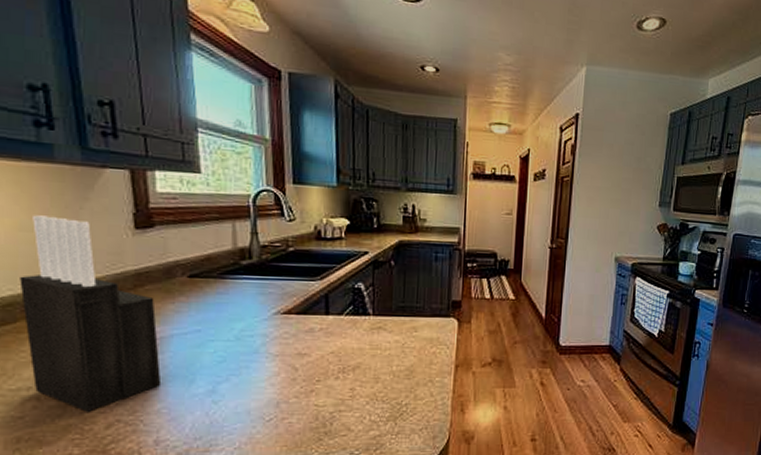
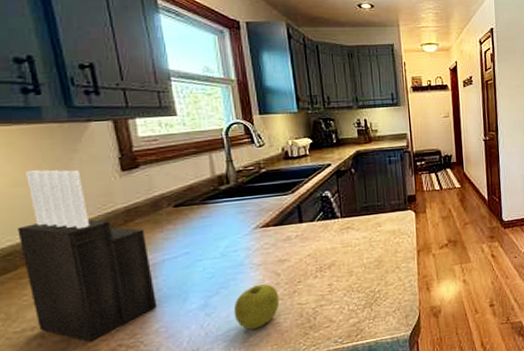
fruit: none [243,376,295,425] -> present [233,283,280,330]

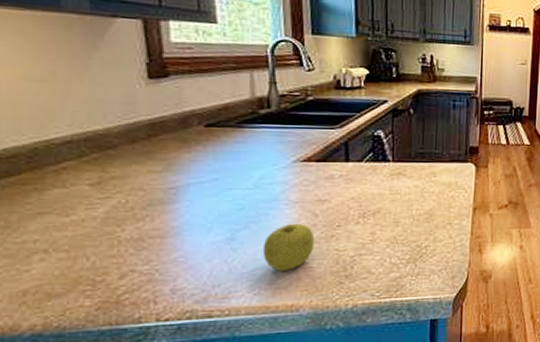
knife block: present [17,169,158,342] -> none [24,65,178,263]

